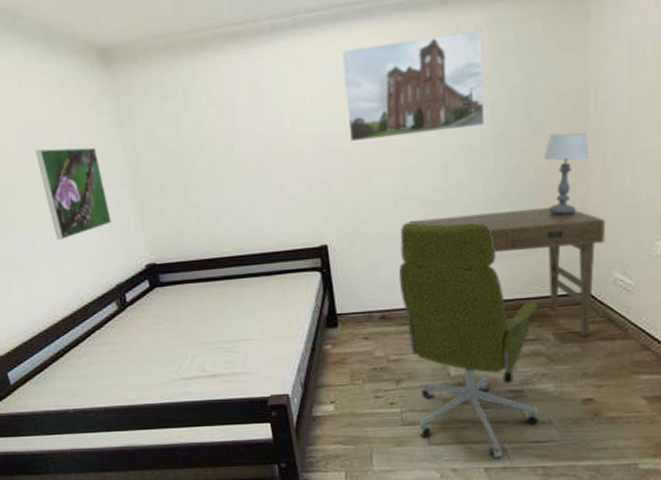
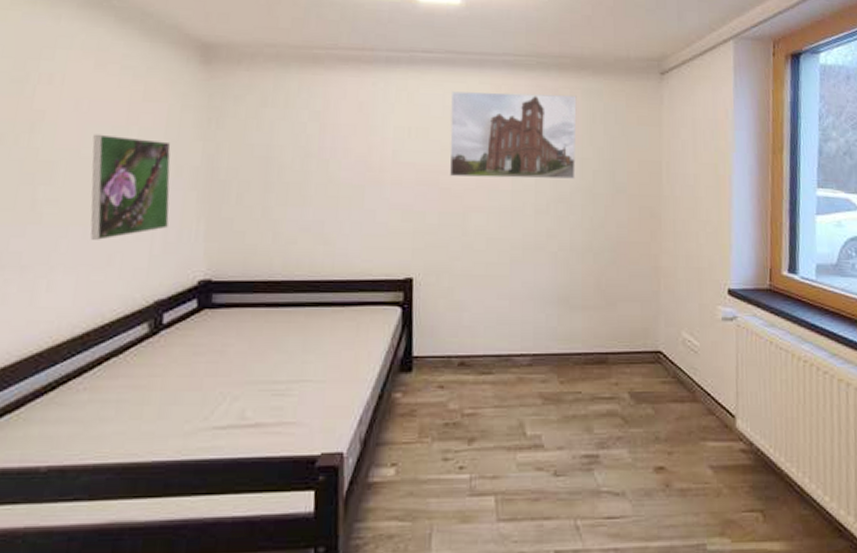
office chair: present [398,221,540,458] -> none [482,262,616,538]
desk: present [408,207,606,337] -> none [498,261,676,398]
table lamp: present [544,132,588,215] -> none [624,195,662,272]

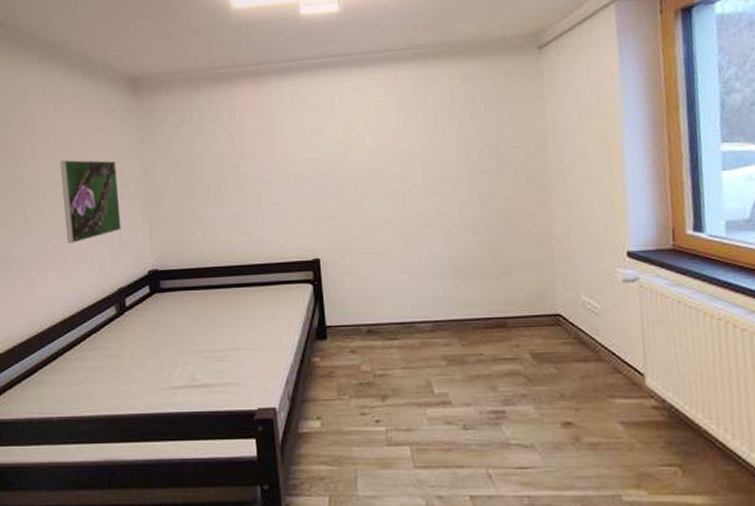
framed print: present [449,91,577,179] -> none [338,80,461,168]

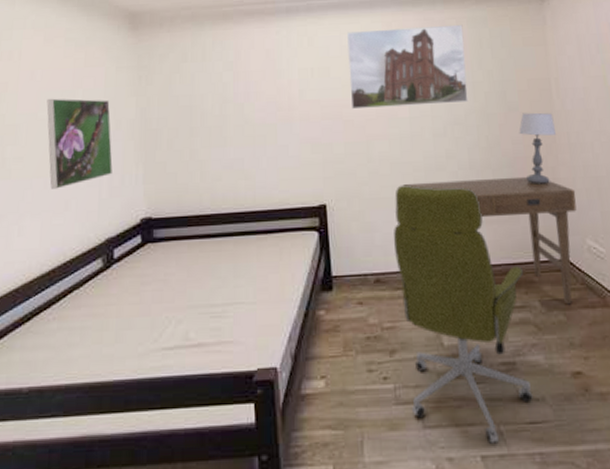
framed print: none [338,80,461,168] -> present [347,24,469,110]
office chair: none [384,240,522,485] -> present [393,184,533,444]
desk: none [394,232,571,358] -> present [402,176,577,305]
table lamp: none [512,168,551,240] -> present [519,112,556,185]

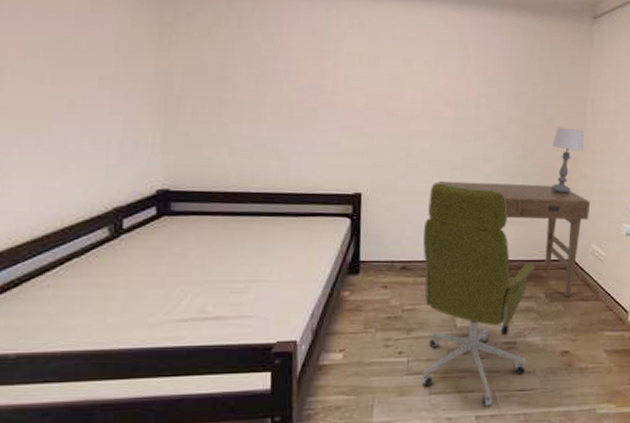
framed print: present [46,98,113,189] -> none [39,43,124,149]
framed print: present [347,24,469,110] -> none [397,22,517,110]

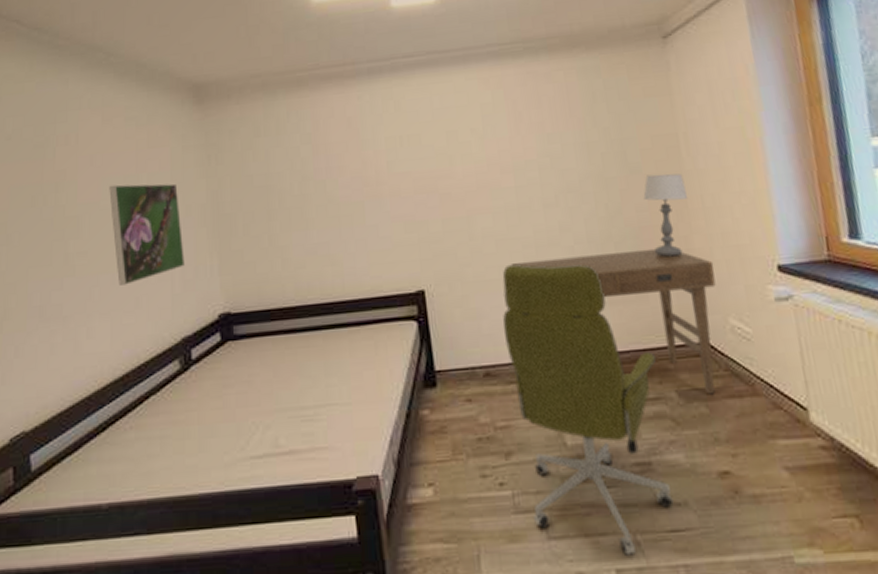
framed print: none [39,43,124,149] -> present [109,183,185,286]

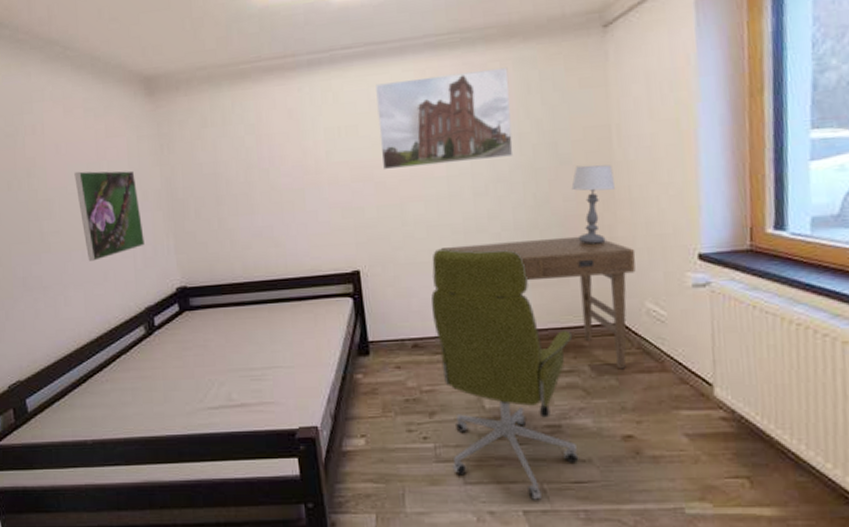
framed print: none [439,76,583,181] -> present [376,67,514,170]

